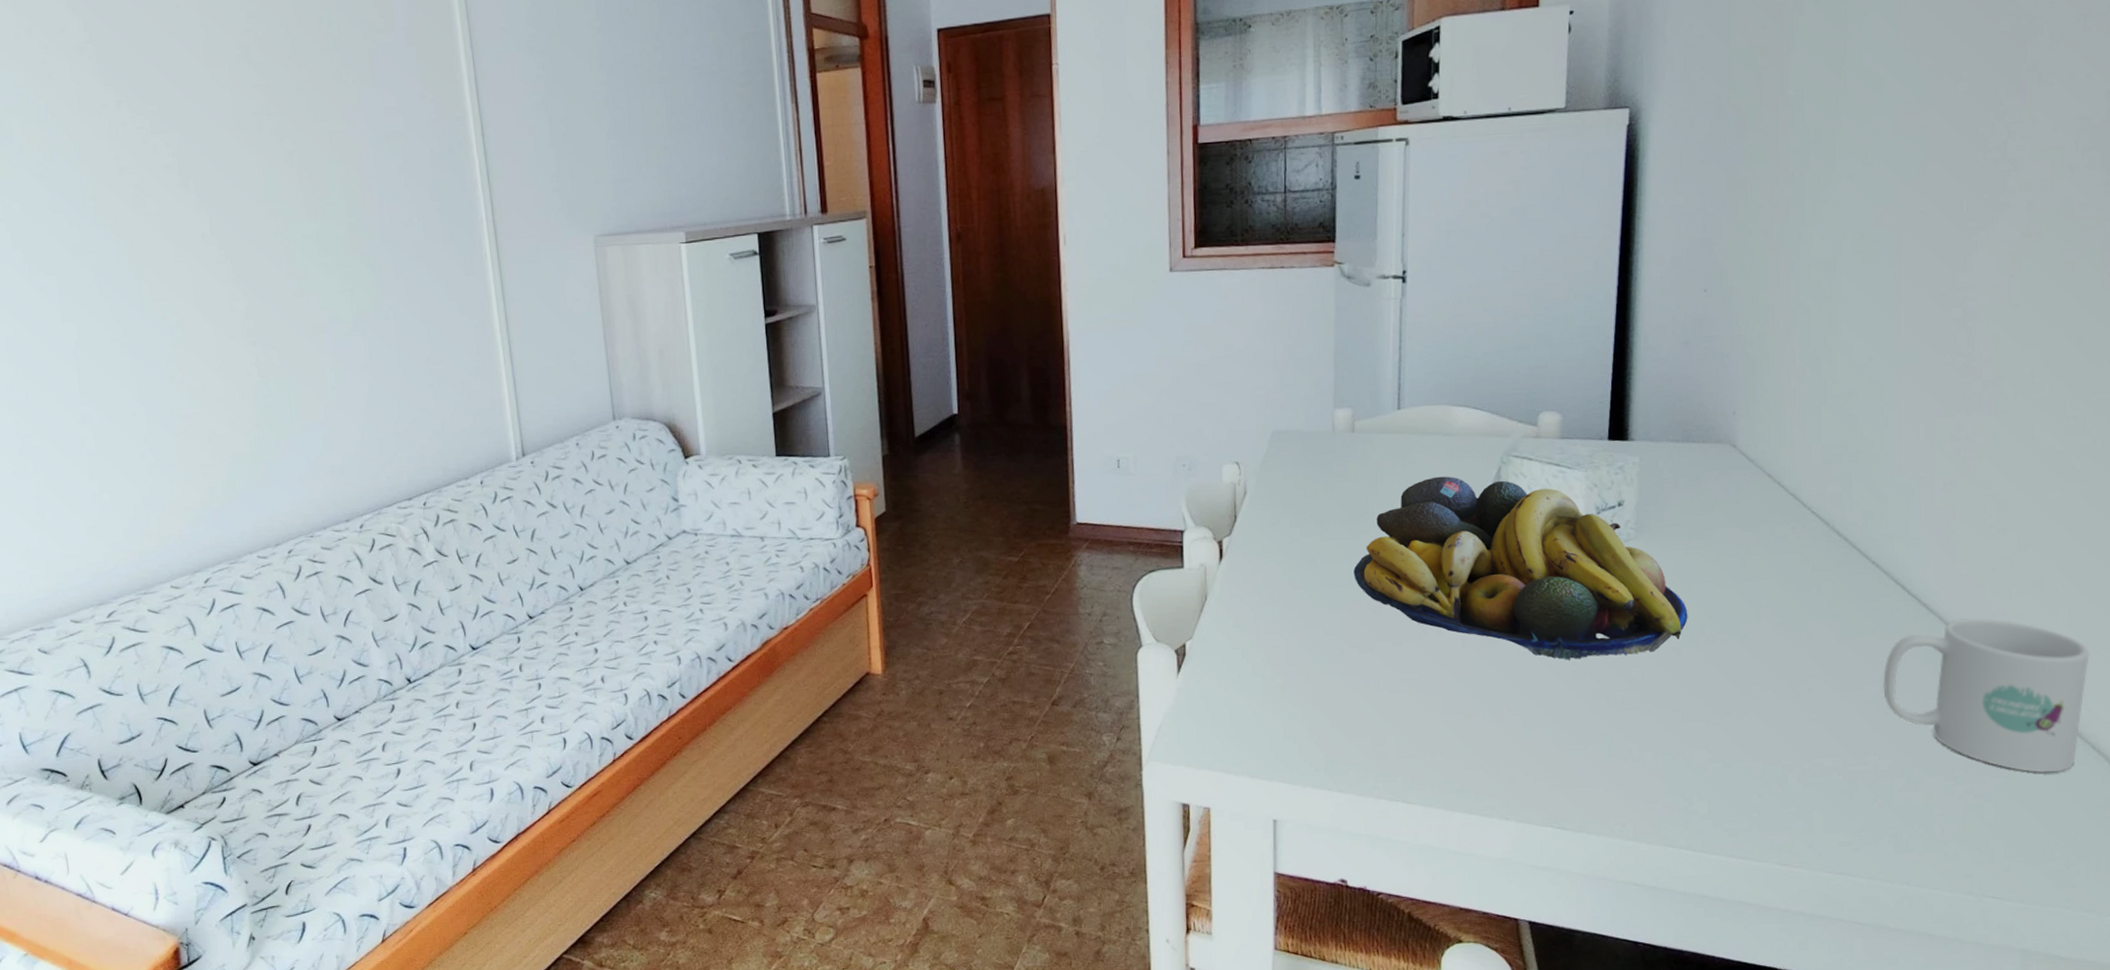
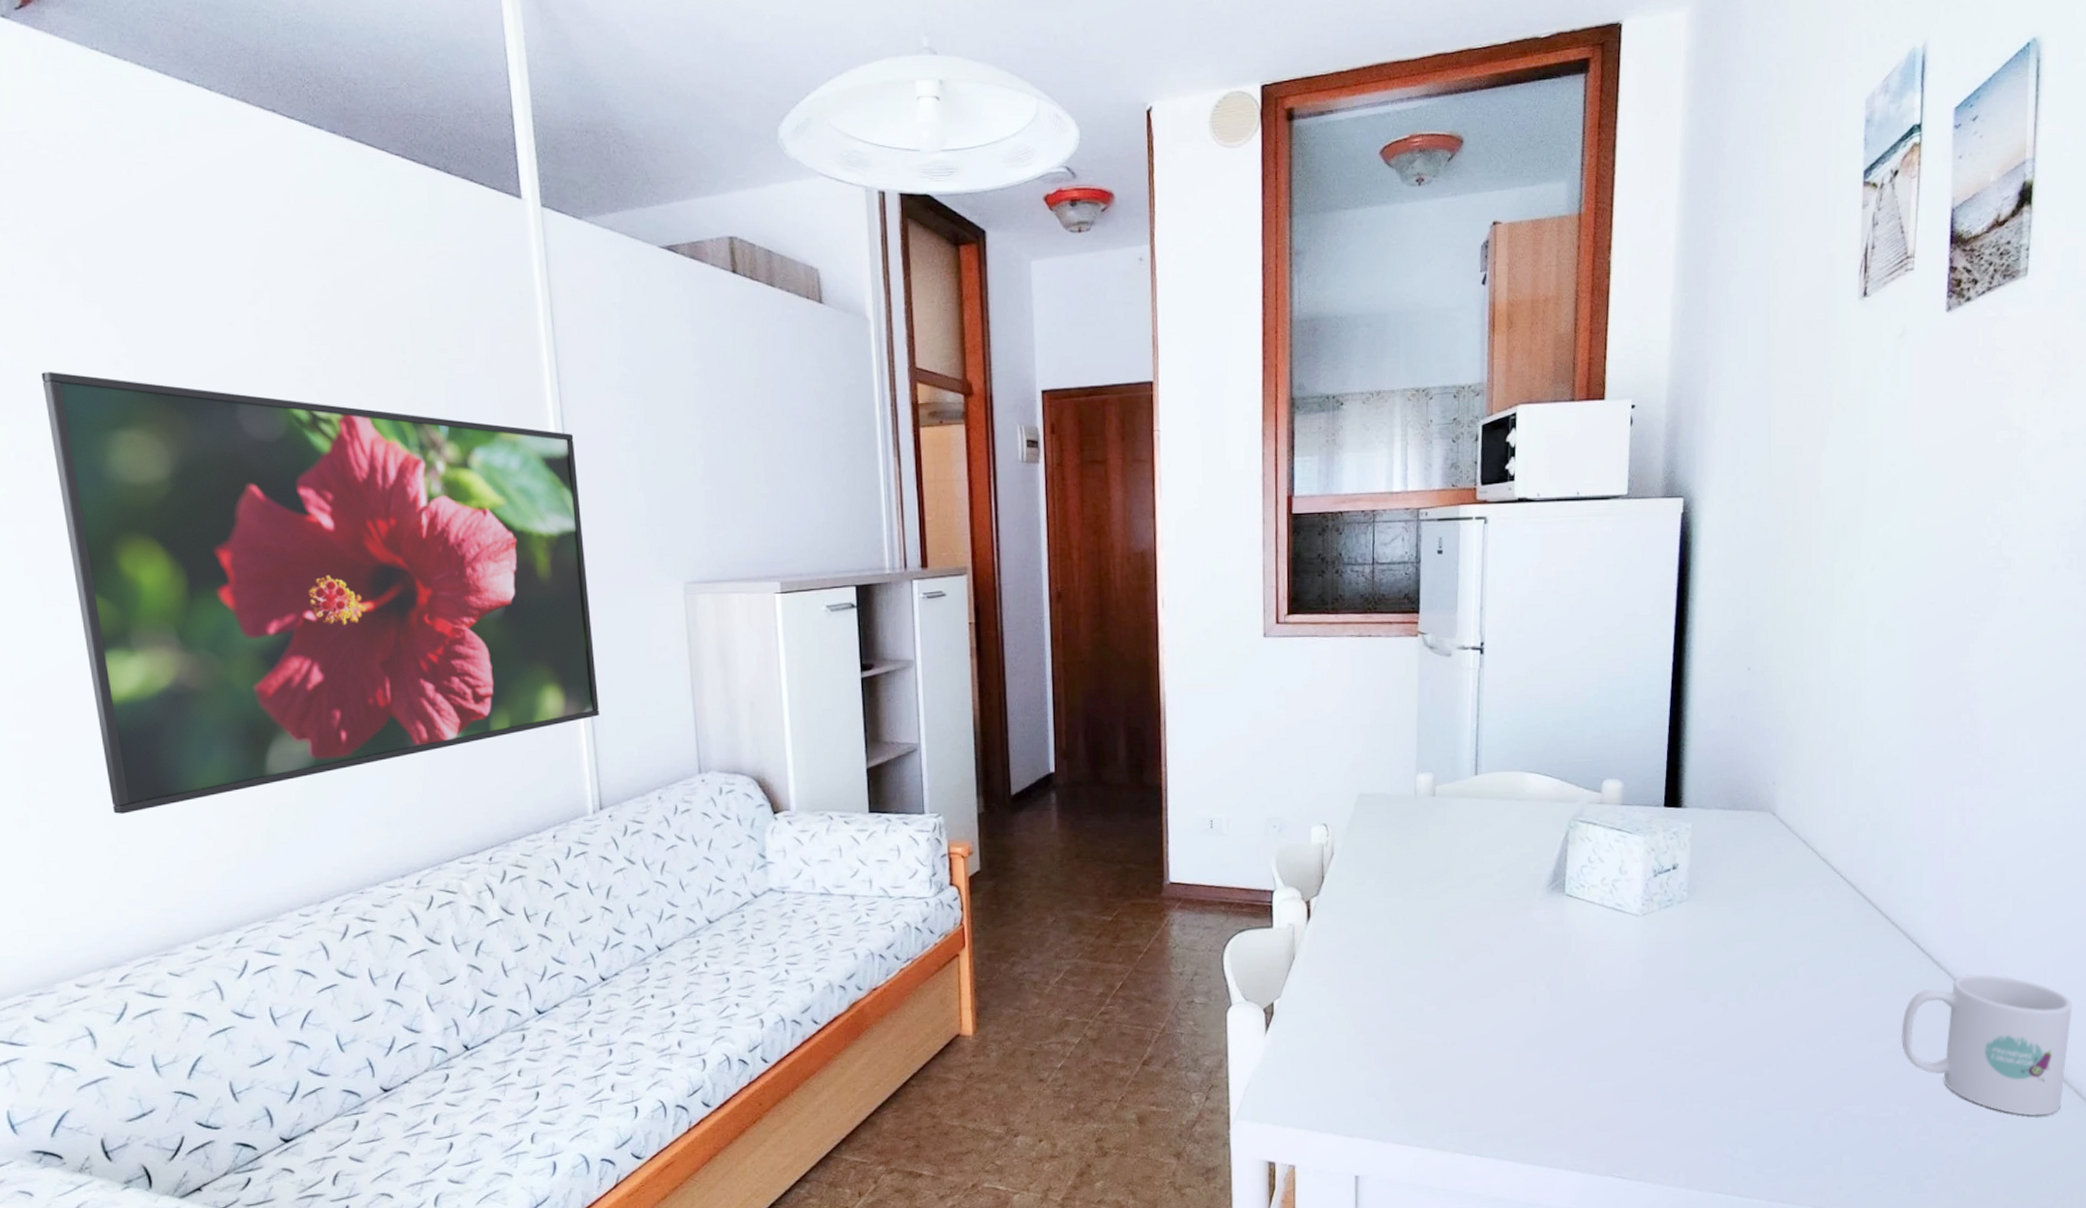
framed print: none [18,60,519,465] -> present [41,372,599,814]
fruit bowl: present [1353,476,1688,660] -> none [1433,839,1734,1016]

